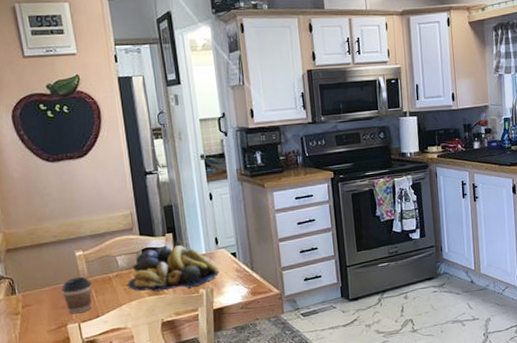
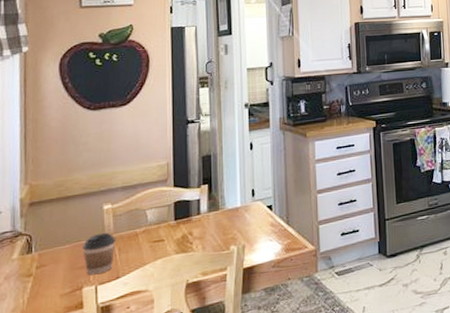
fruit bowl: present [127,245,219,292] -> none [155,197,253,249]

